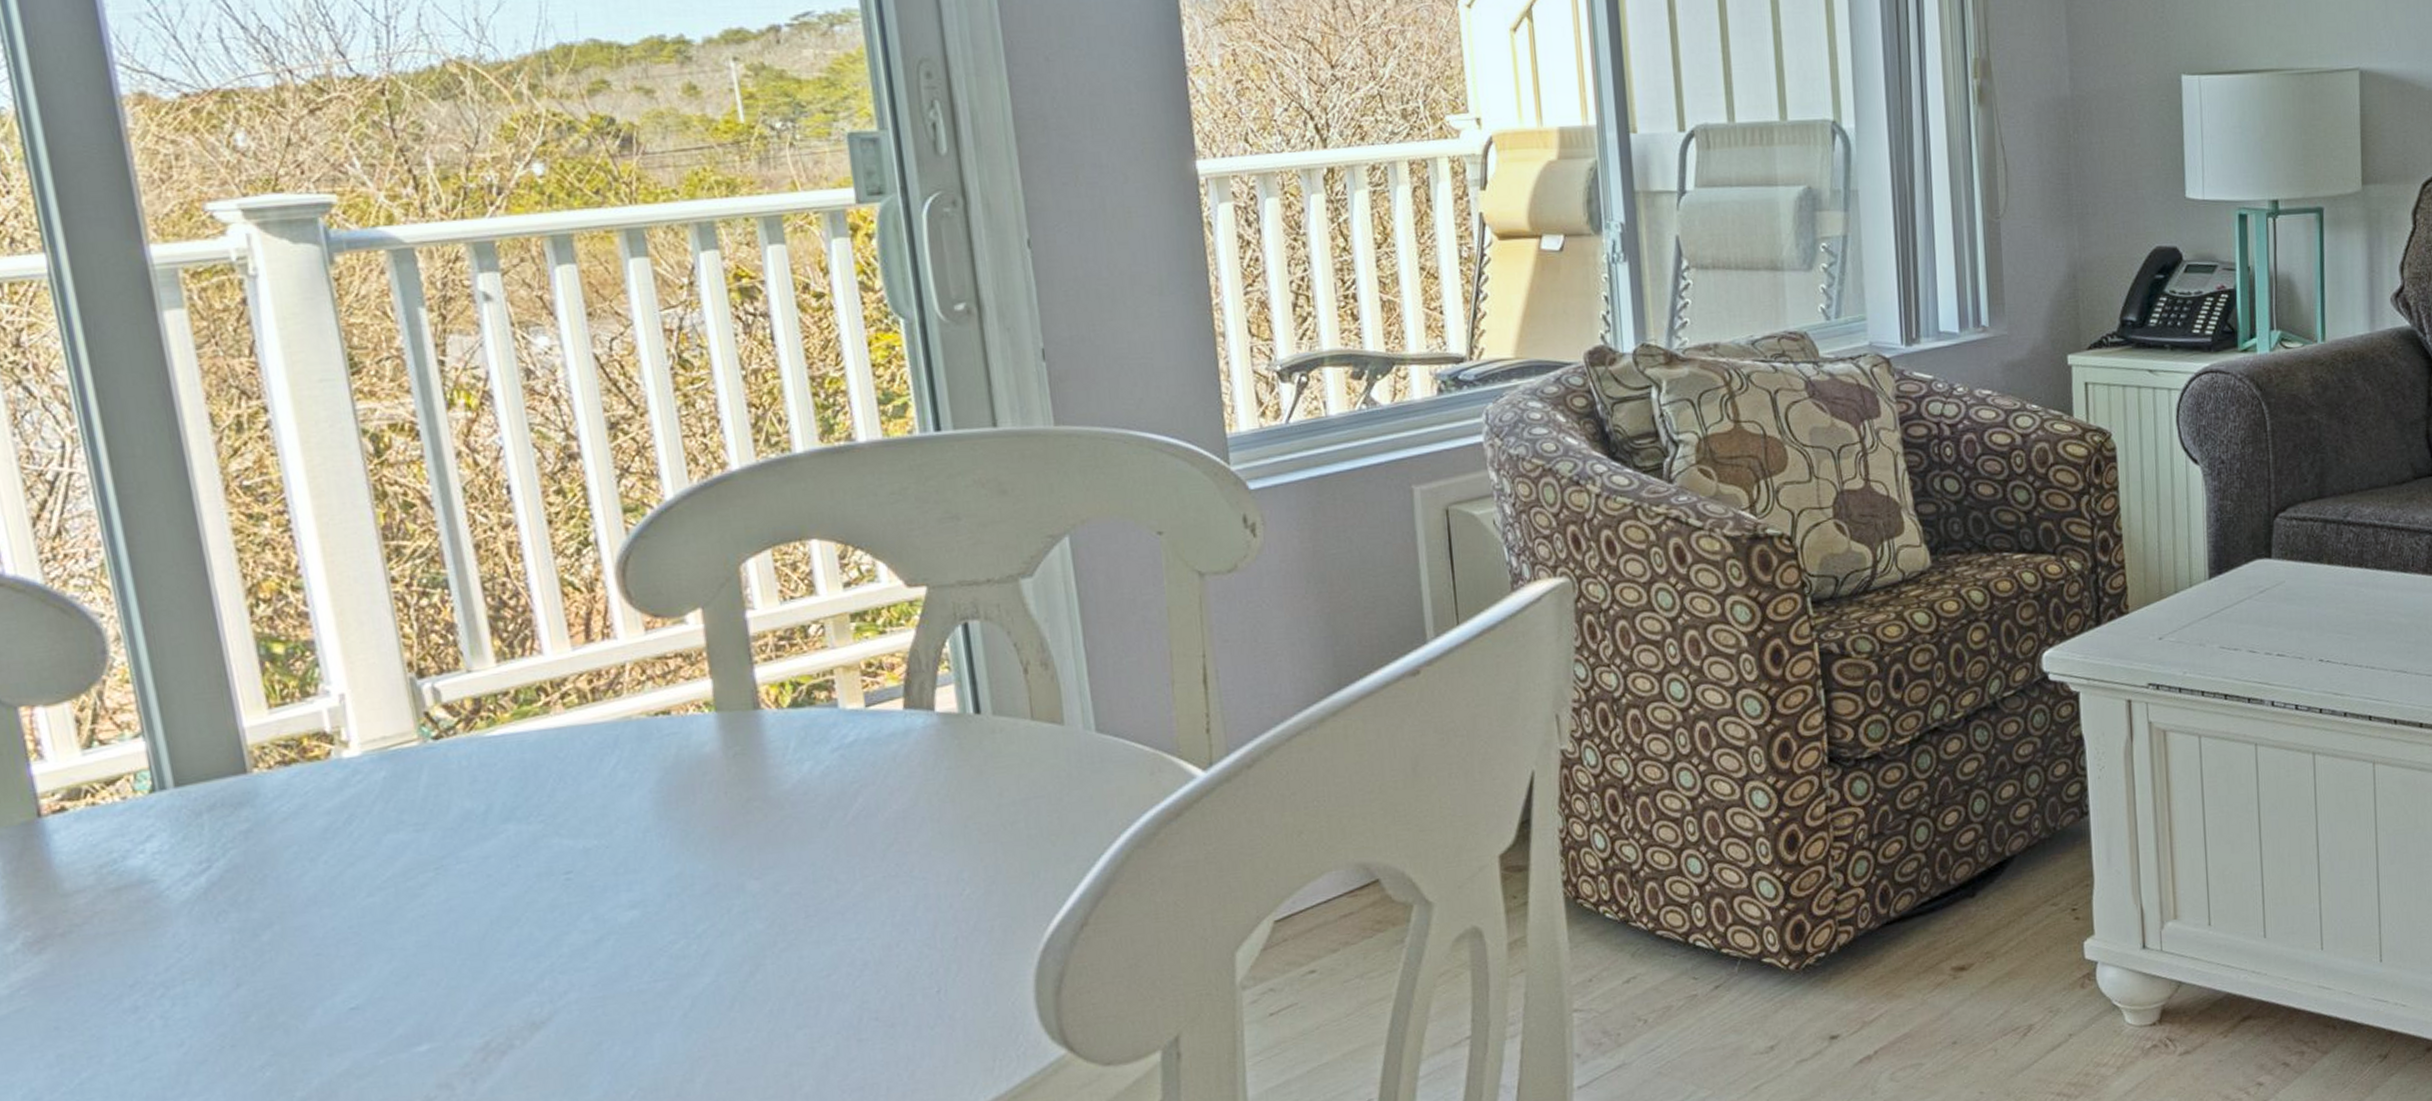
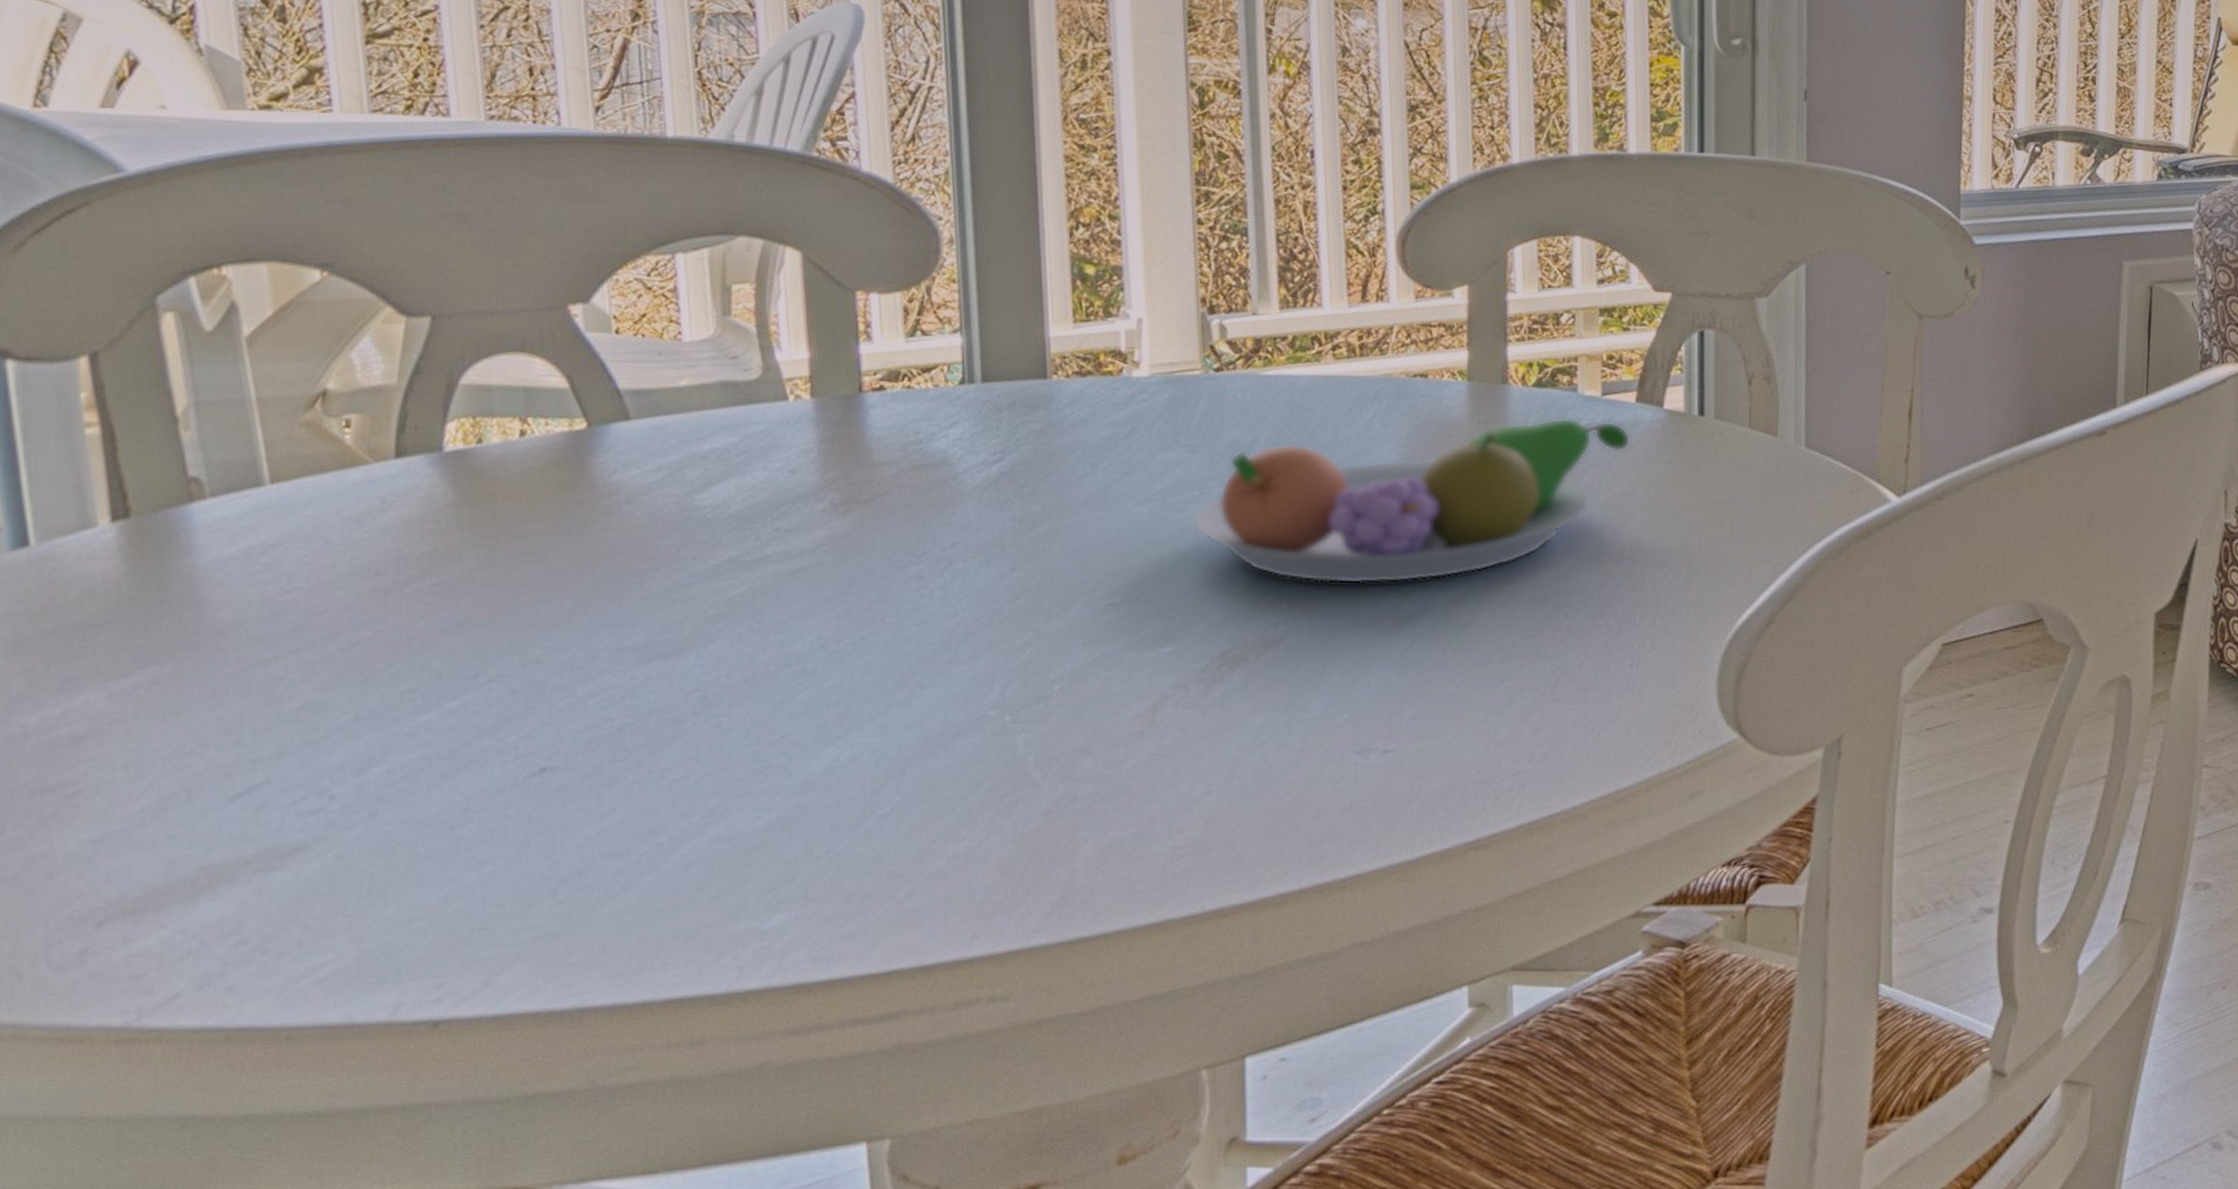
fruit bowl: none [432,733,905,953] -> present [1193,417,1631,584]

